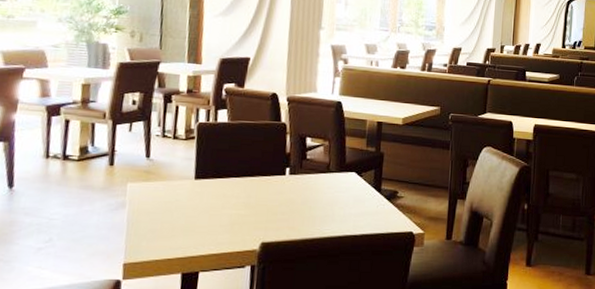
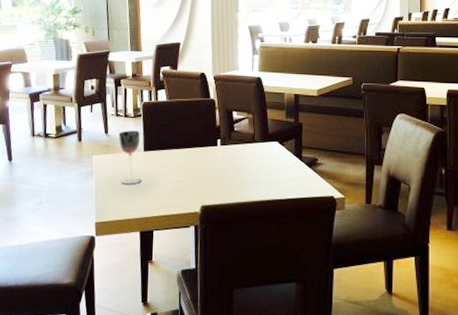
wineglass: none [163,154,191,218] -> present [118,130,141,185]

